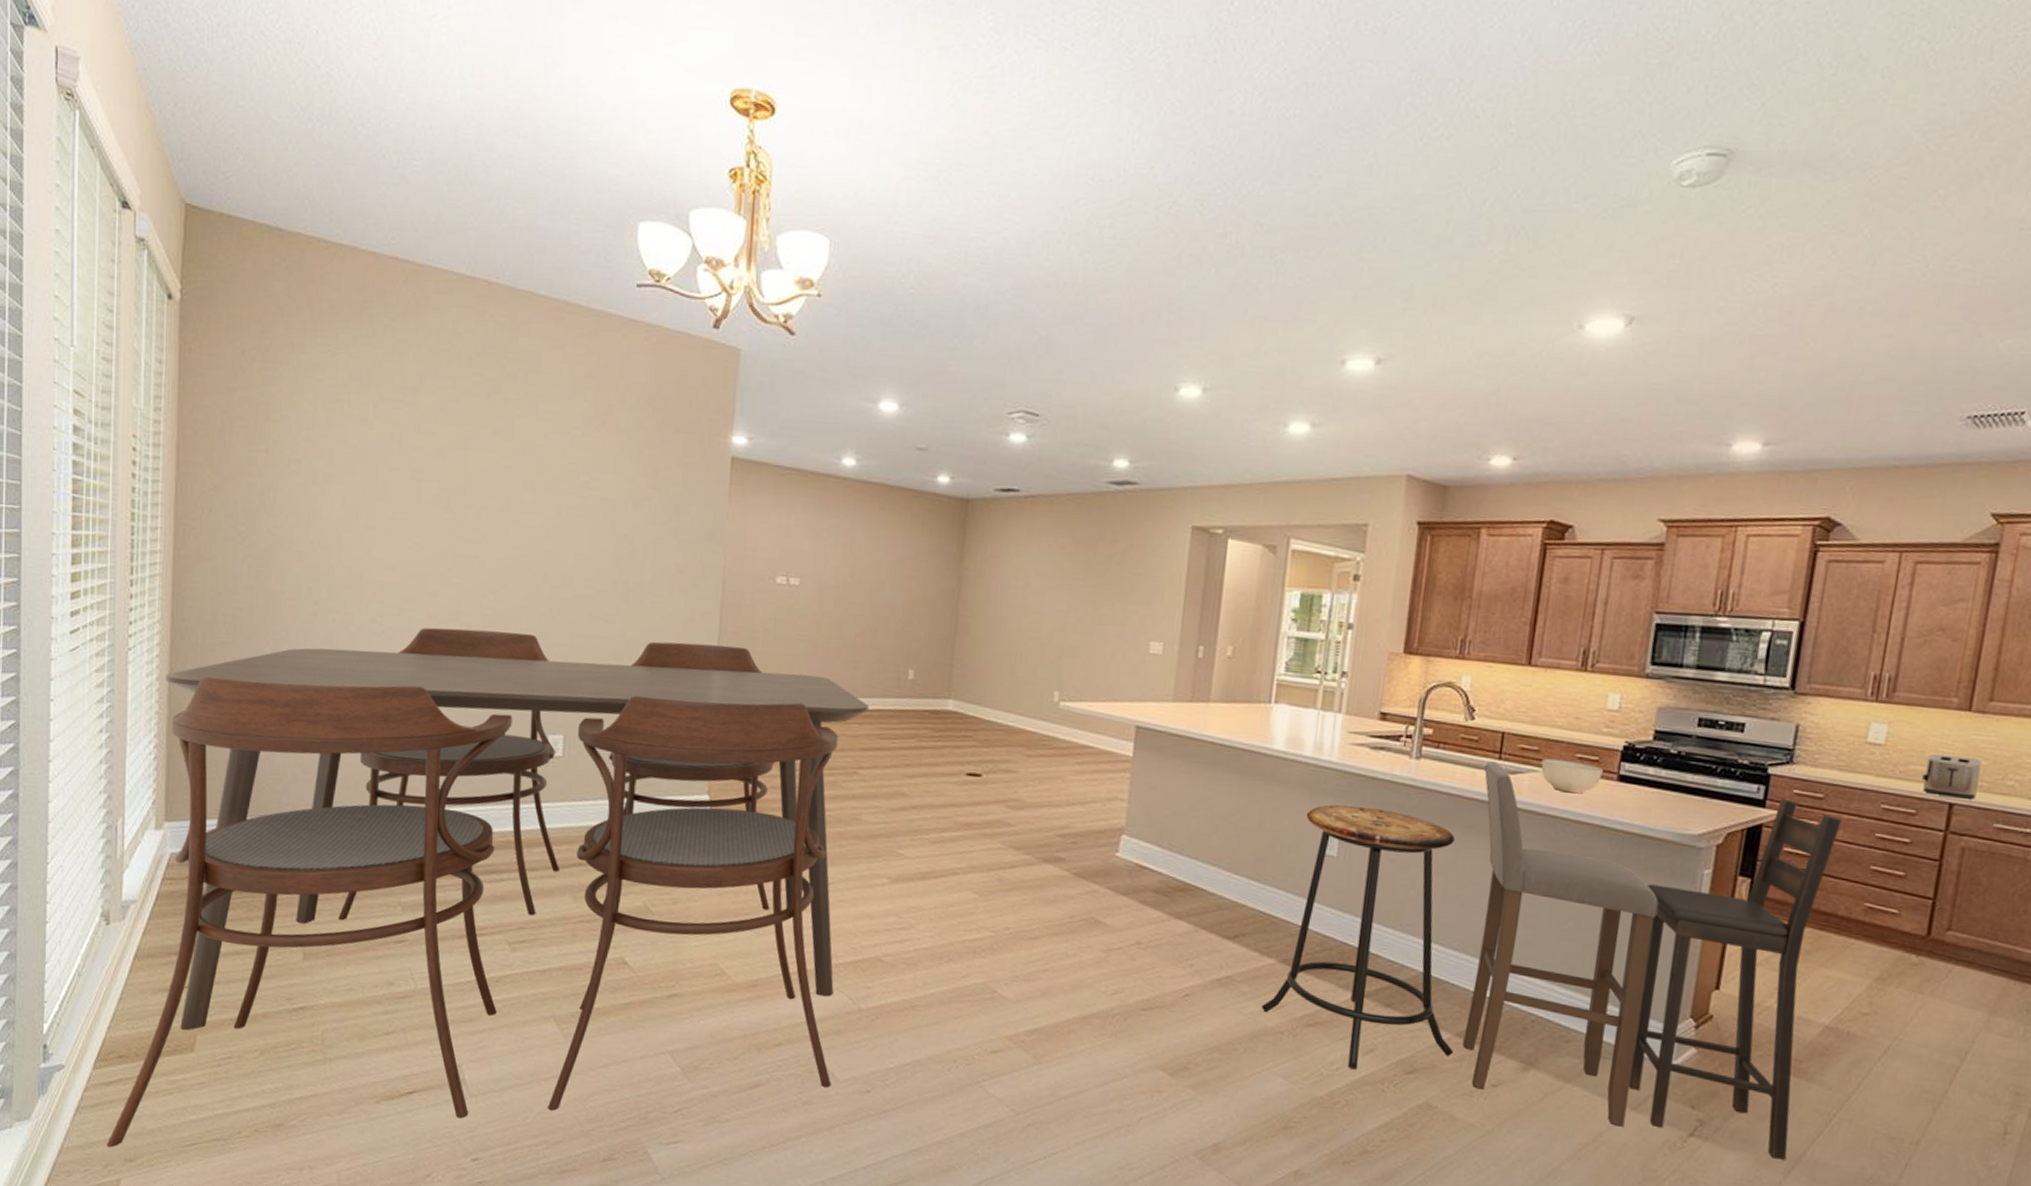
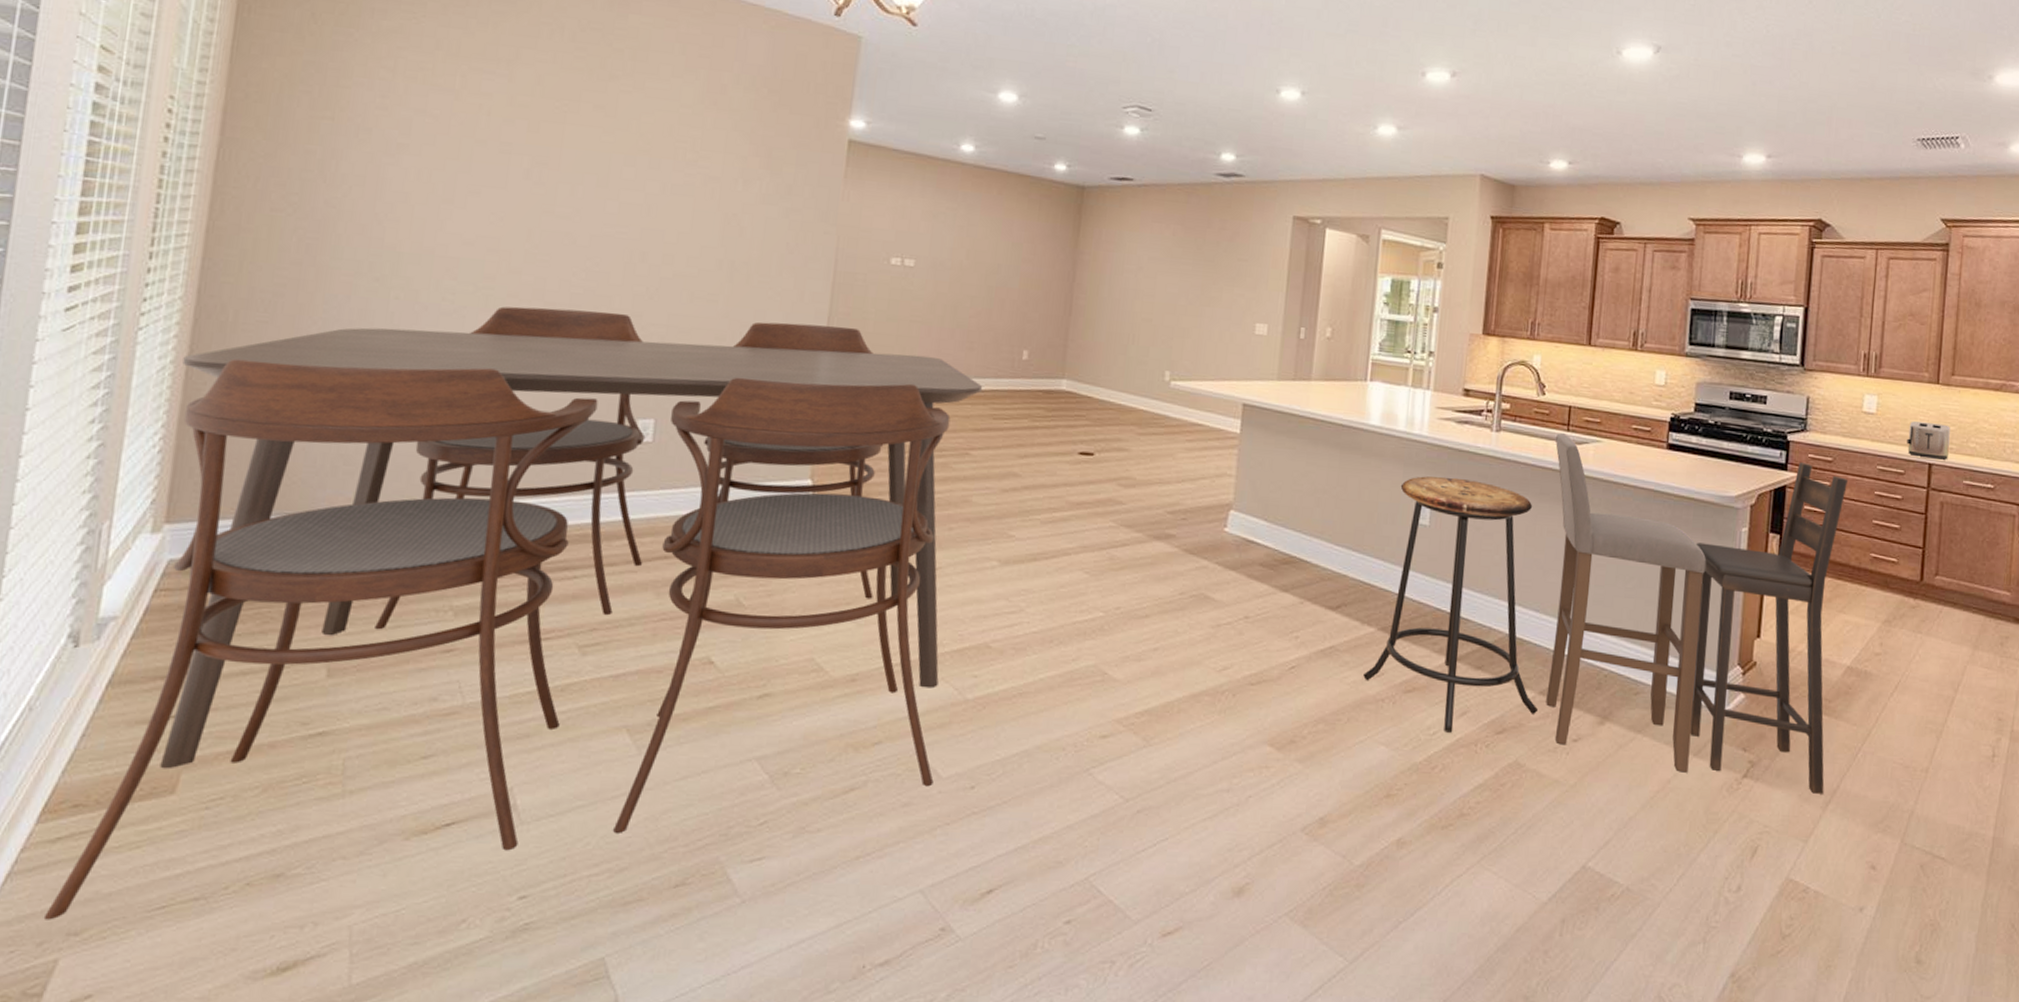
bowl: present [1541,758,1603,794] -> none [1603,429,1655,462]

